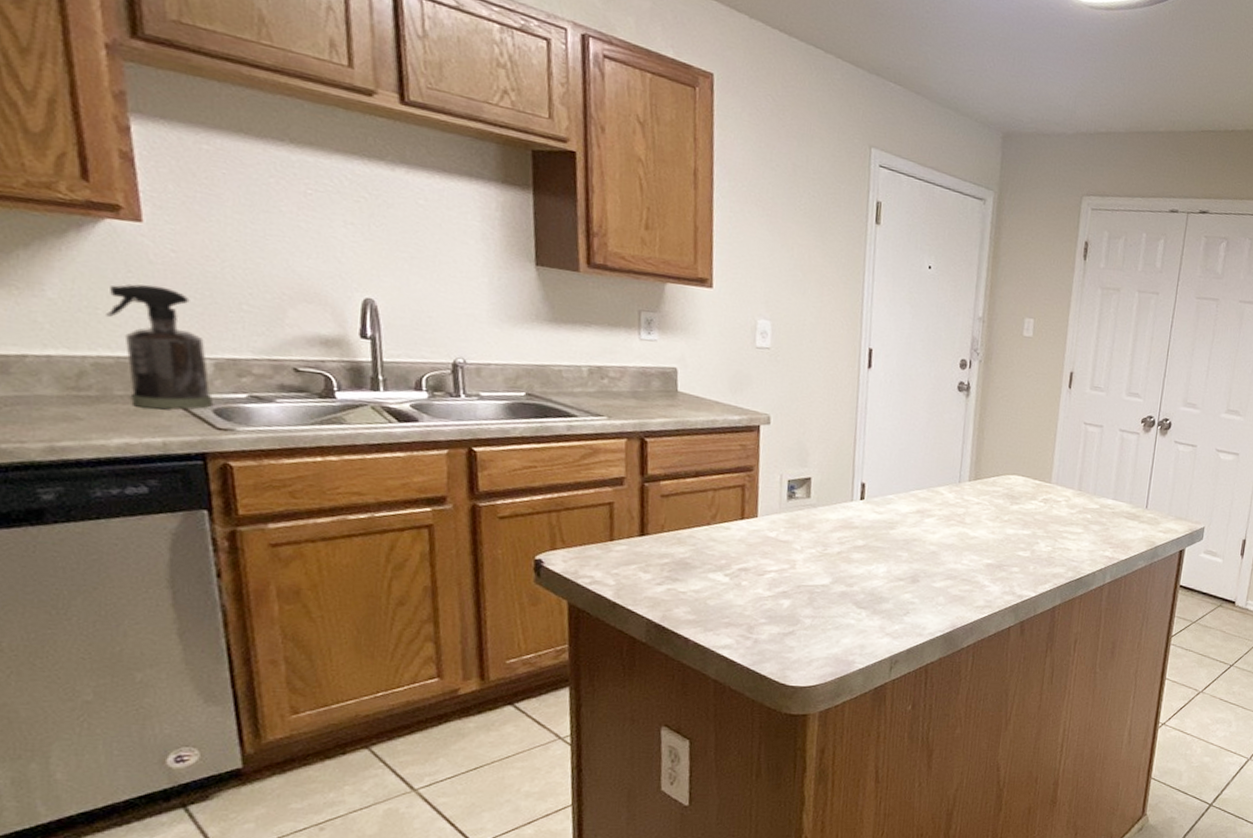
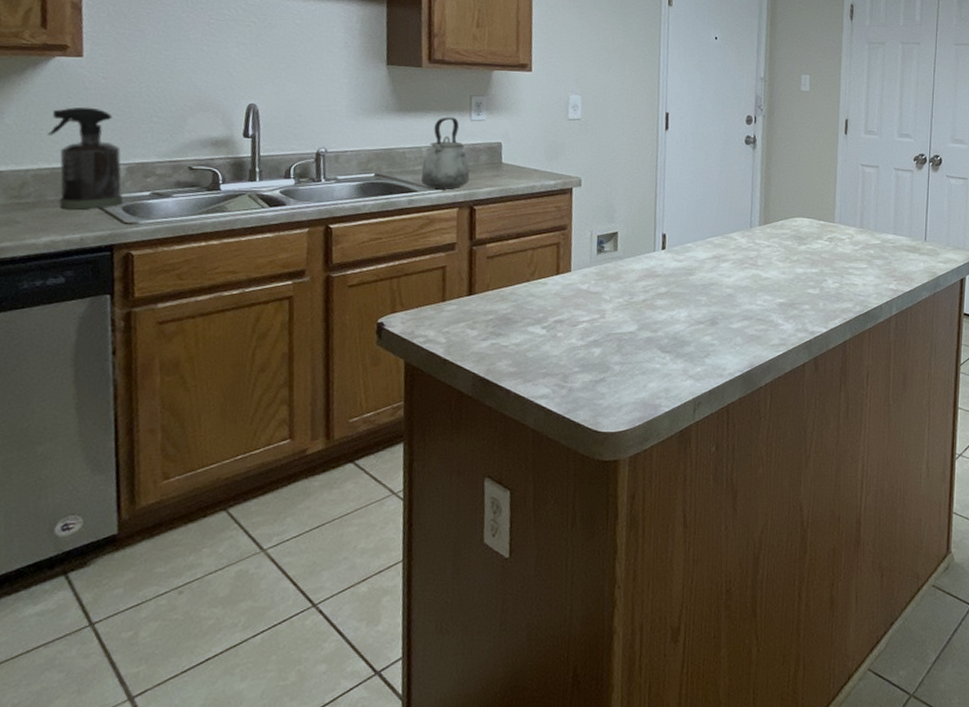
kettle: none [582,333,640,417] -> present [421,117,470,189]

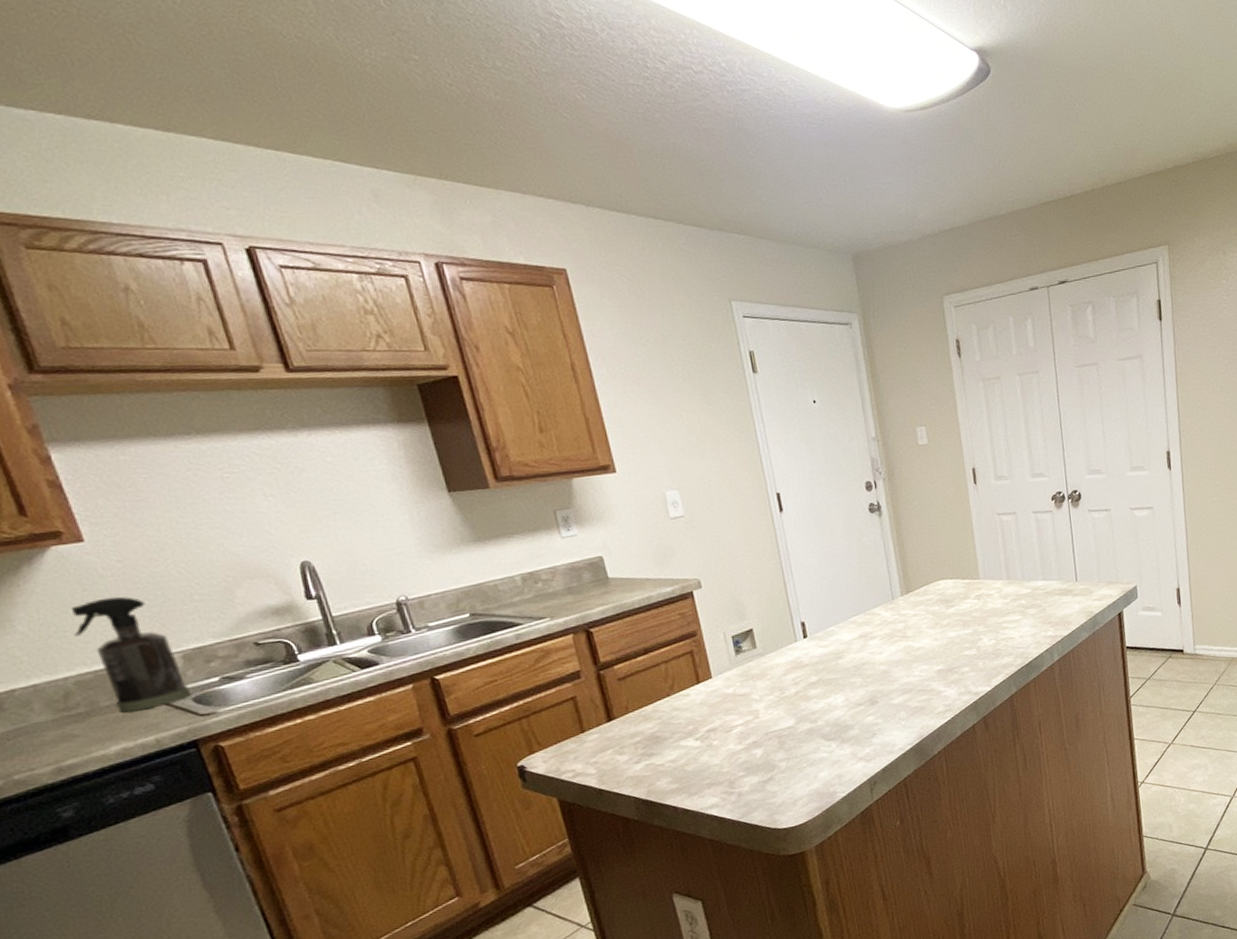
kettle: present [421,117,470,189] -> none [519,537,578,619]

